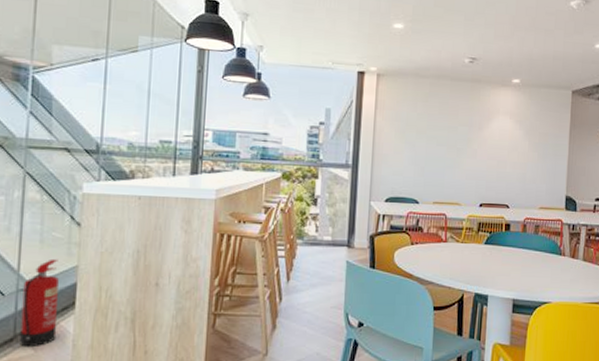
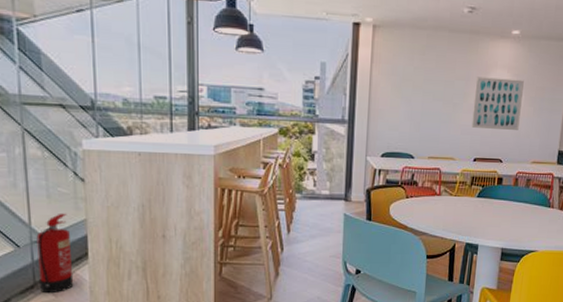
wall art: none [476,122,527,175] -> present [471,76,524,130]

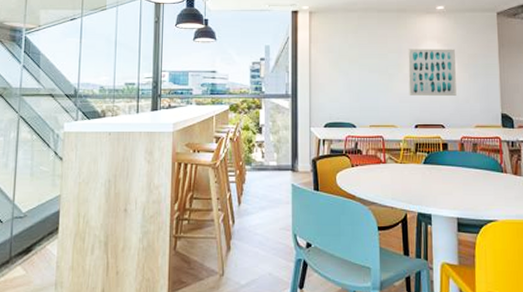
fire extinguisher: present [36,213,74,294] -> none [14,189,45,269]

